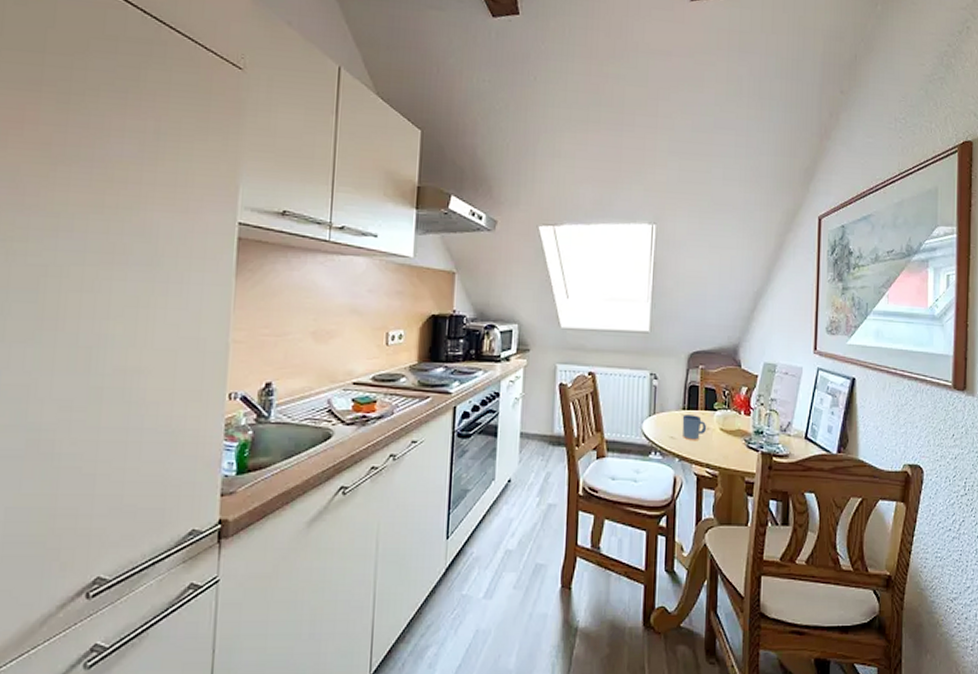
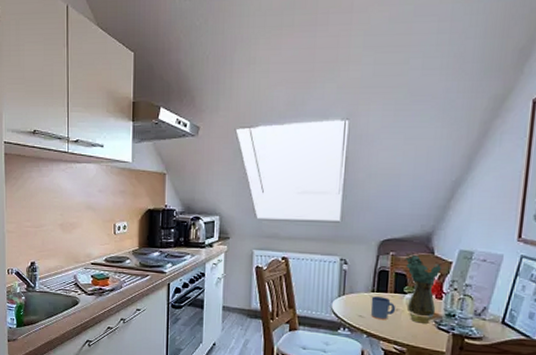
vase: none [713,366,748,442] -> present [404,252,441,324]

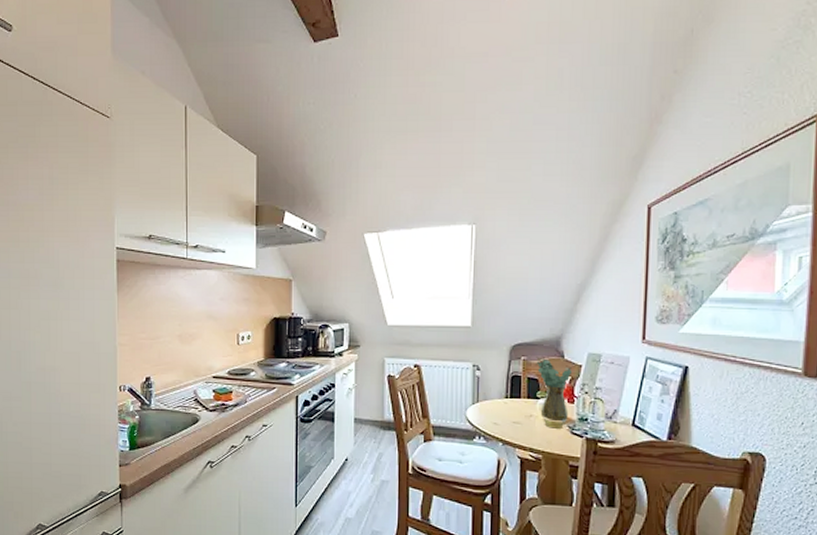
mug: present [370,296,396,320] -> none [505,403,530,426]

